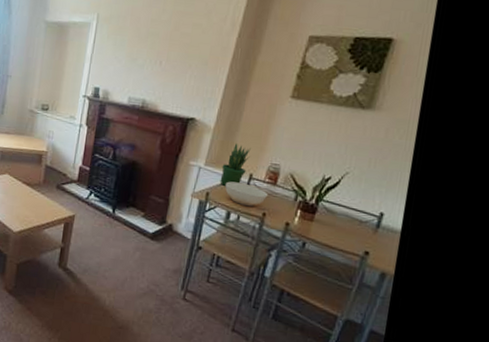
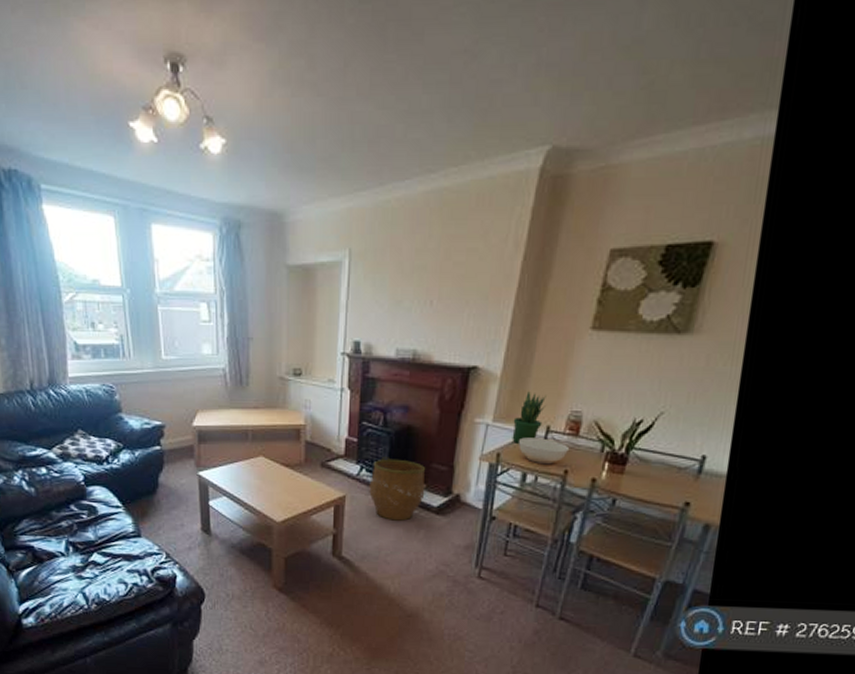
basket: none [95,185,146,243] -> present [369,457,426,521]

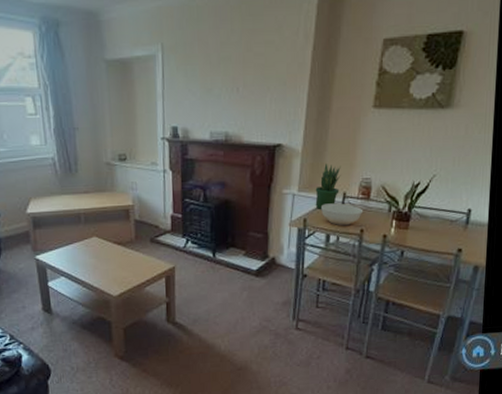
basket: present [369,457,426,521] -> none [195,229,245,286]

